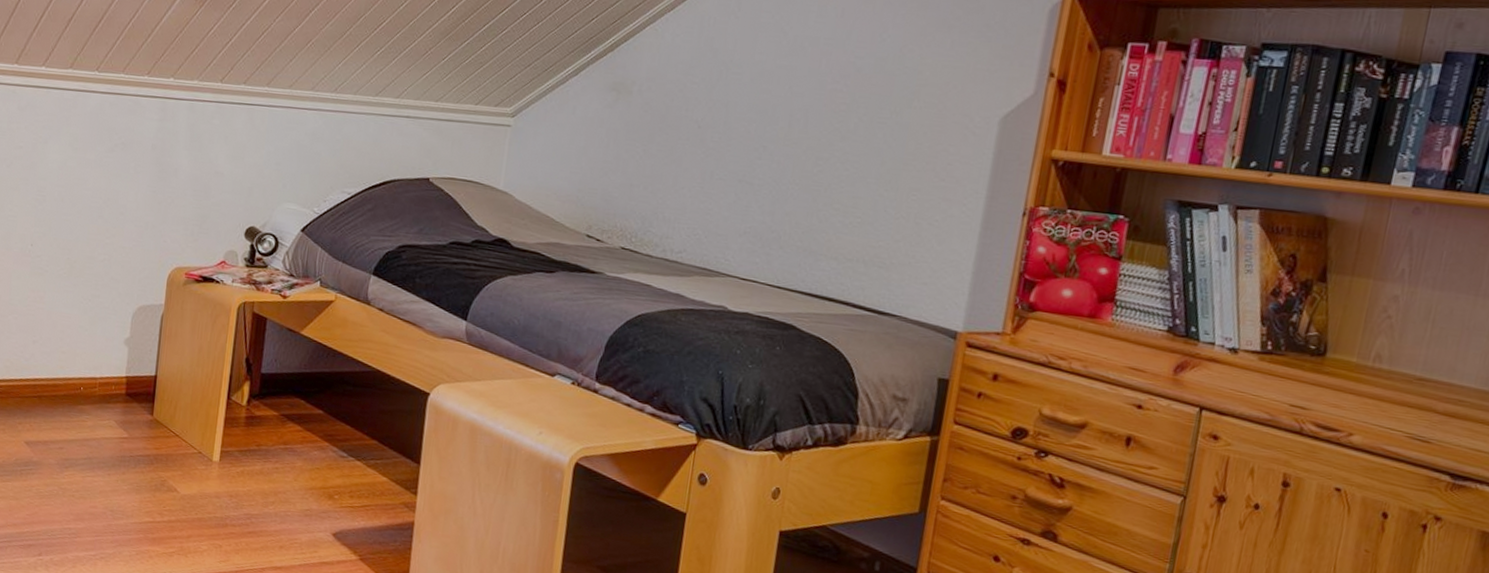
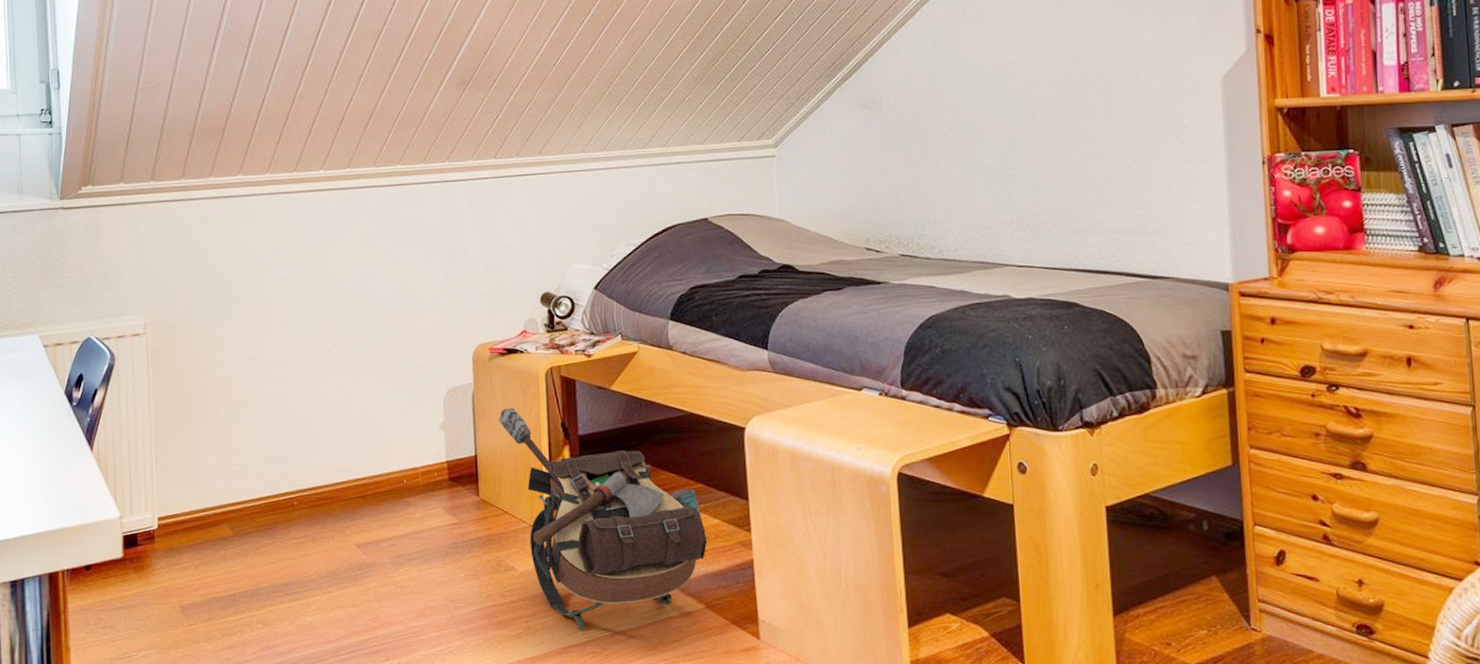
backpack: none [184,334,372,560] -> present [499,407,708,631]

